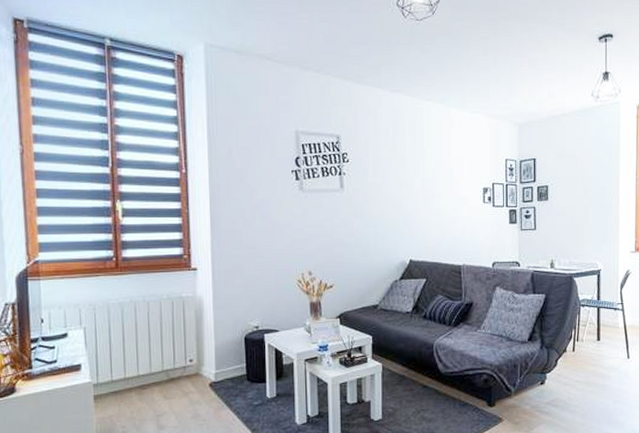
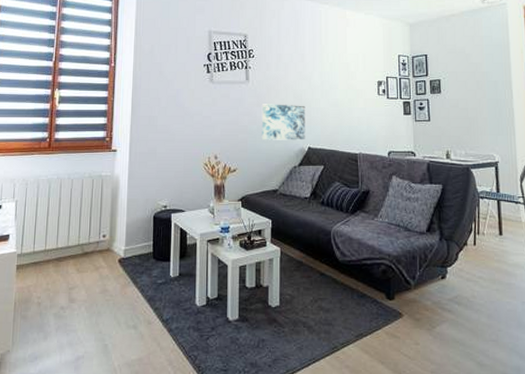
wall art: none [358,214,407,254] -> present [261,104,306,140]

